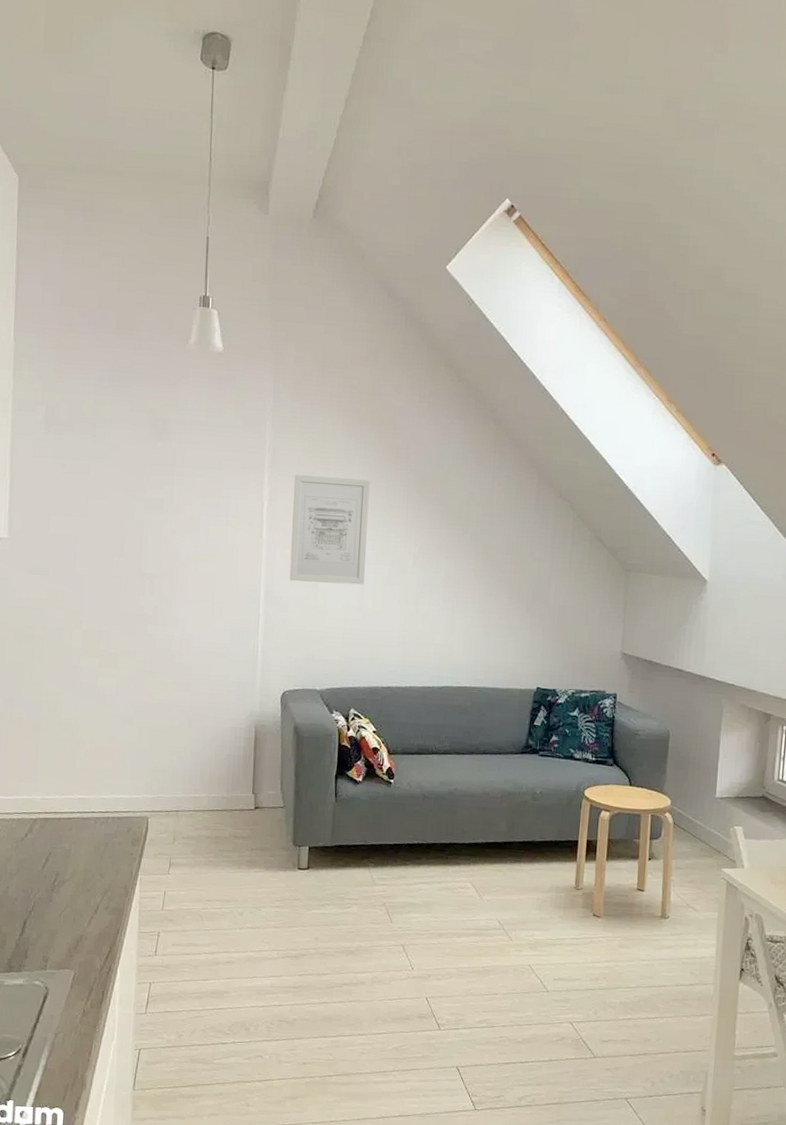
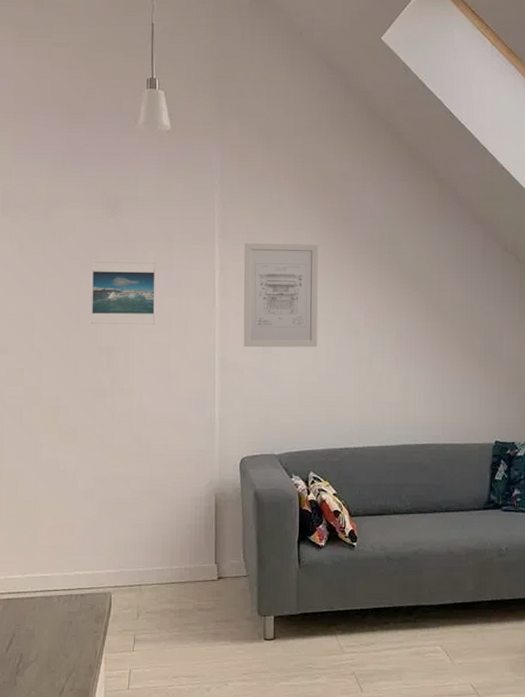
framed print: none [134,485,203,553] -> present [90,262,156,324]

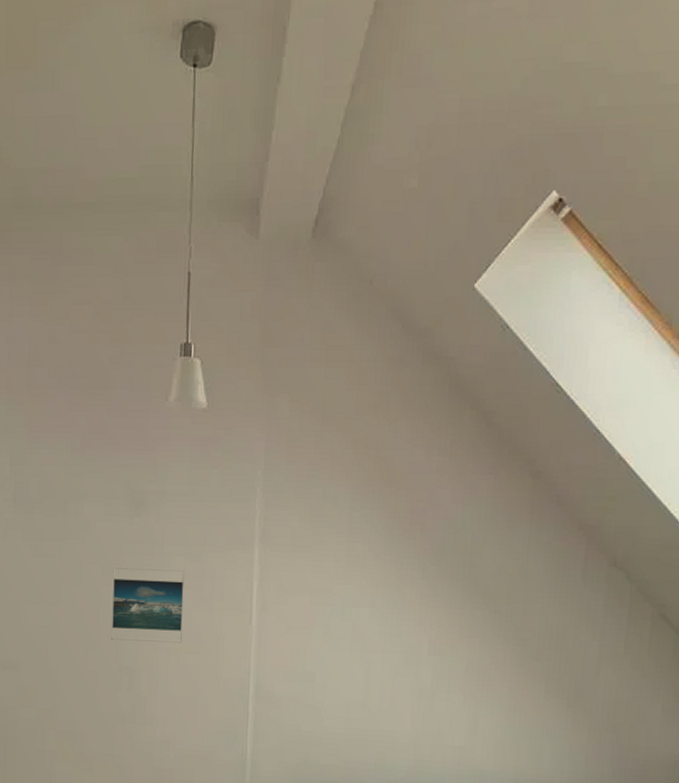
wall art: present [243,242,318,348] -> none [282,548,378,677]

